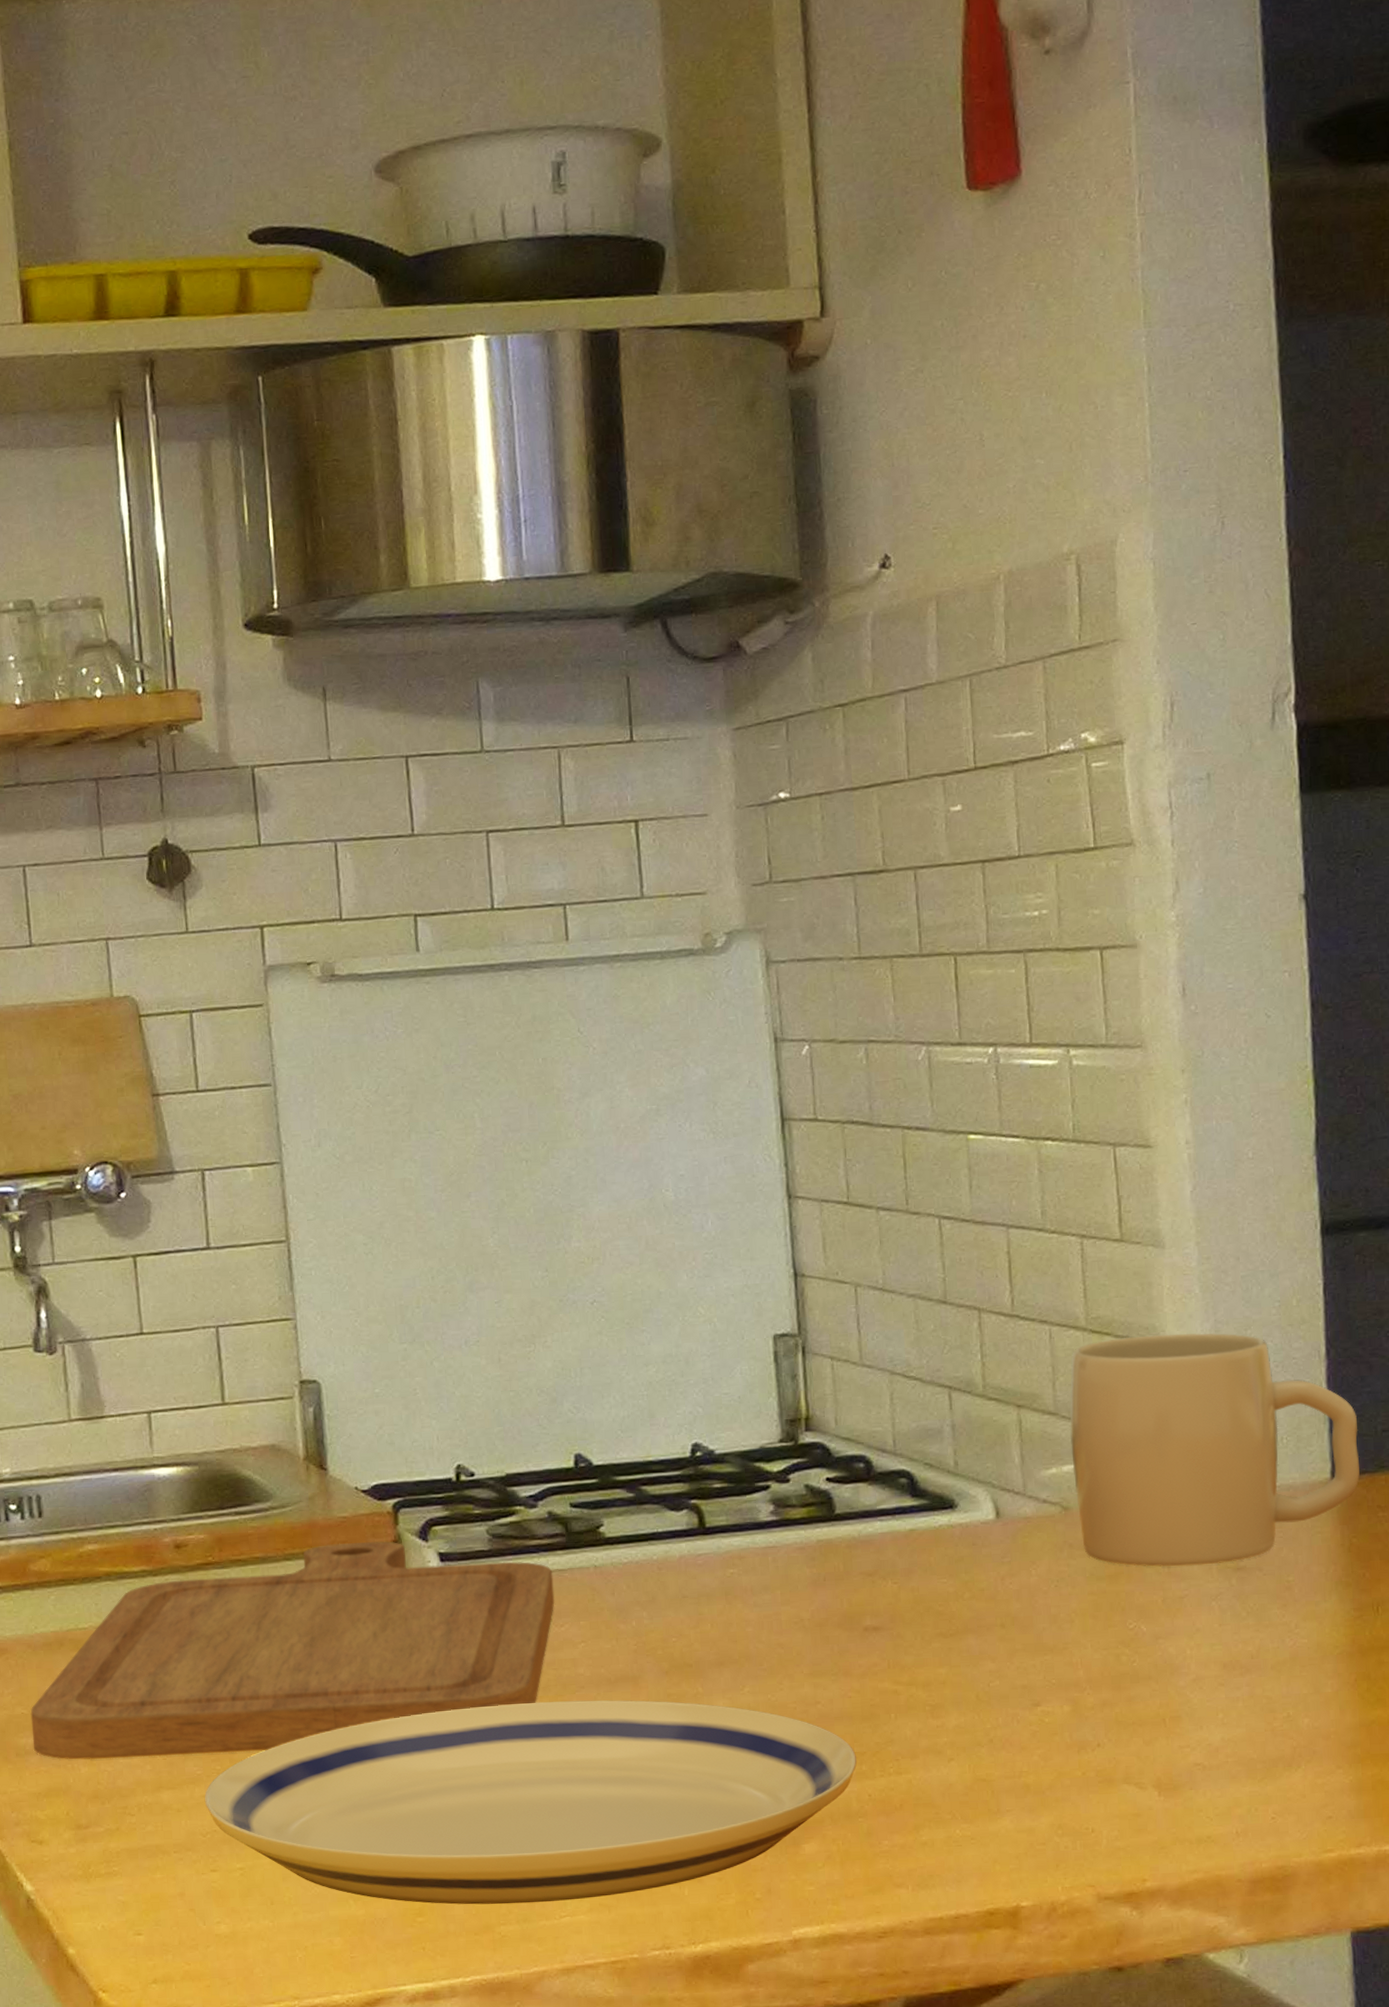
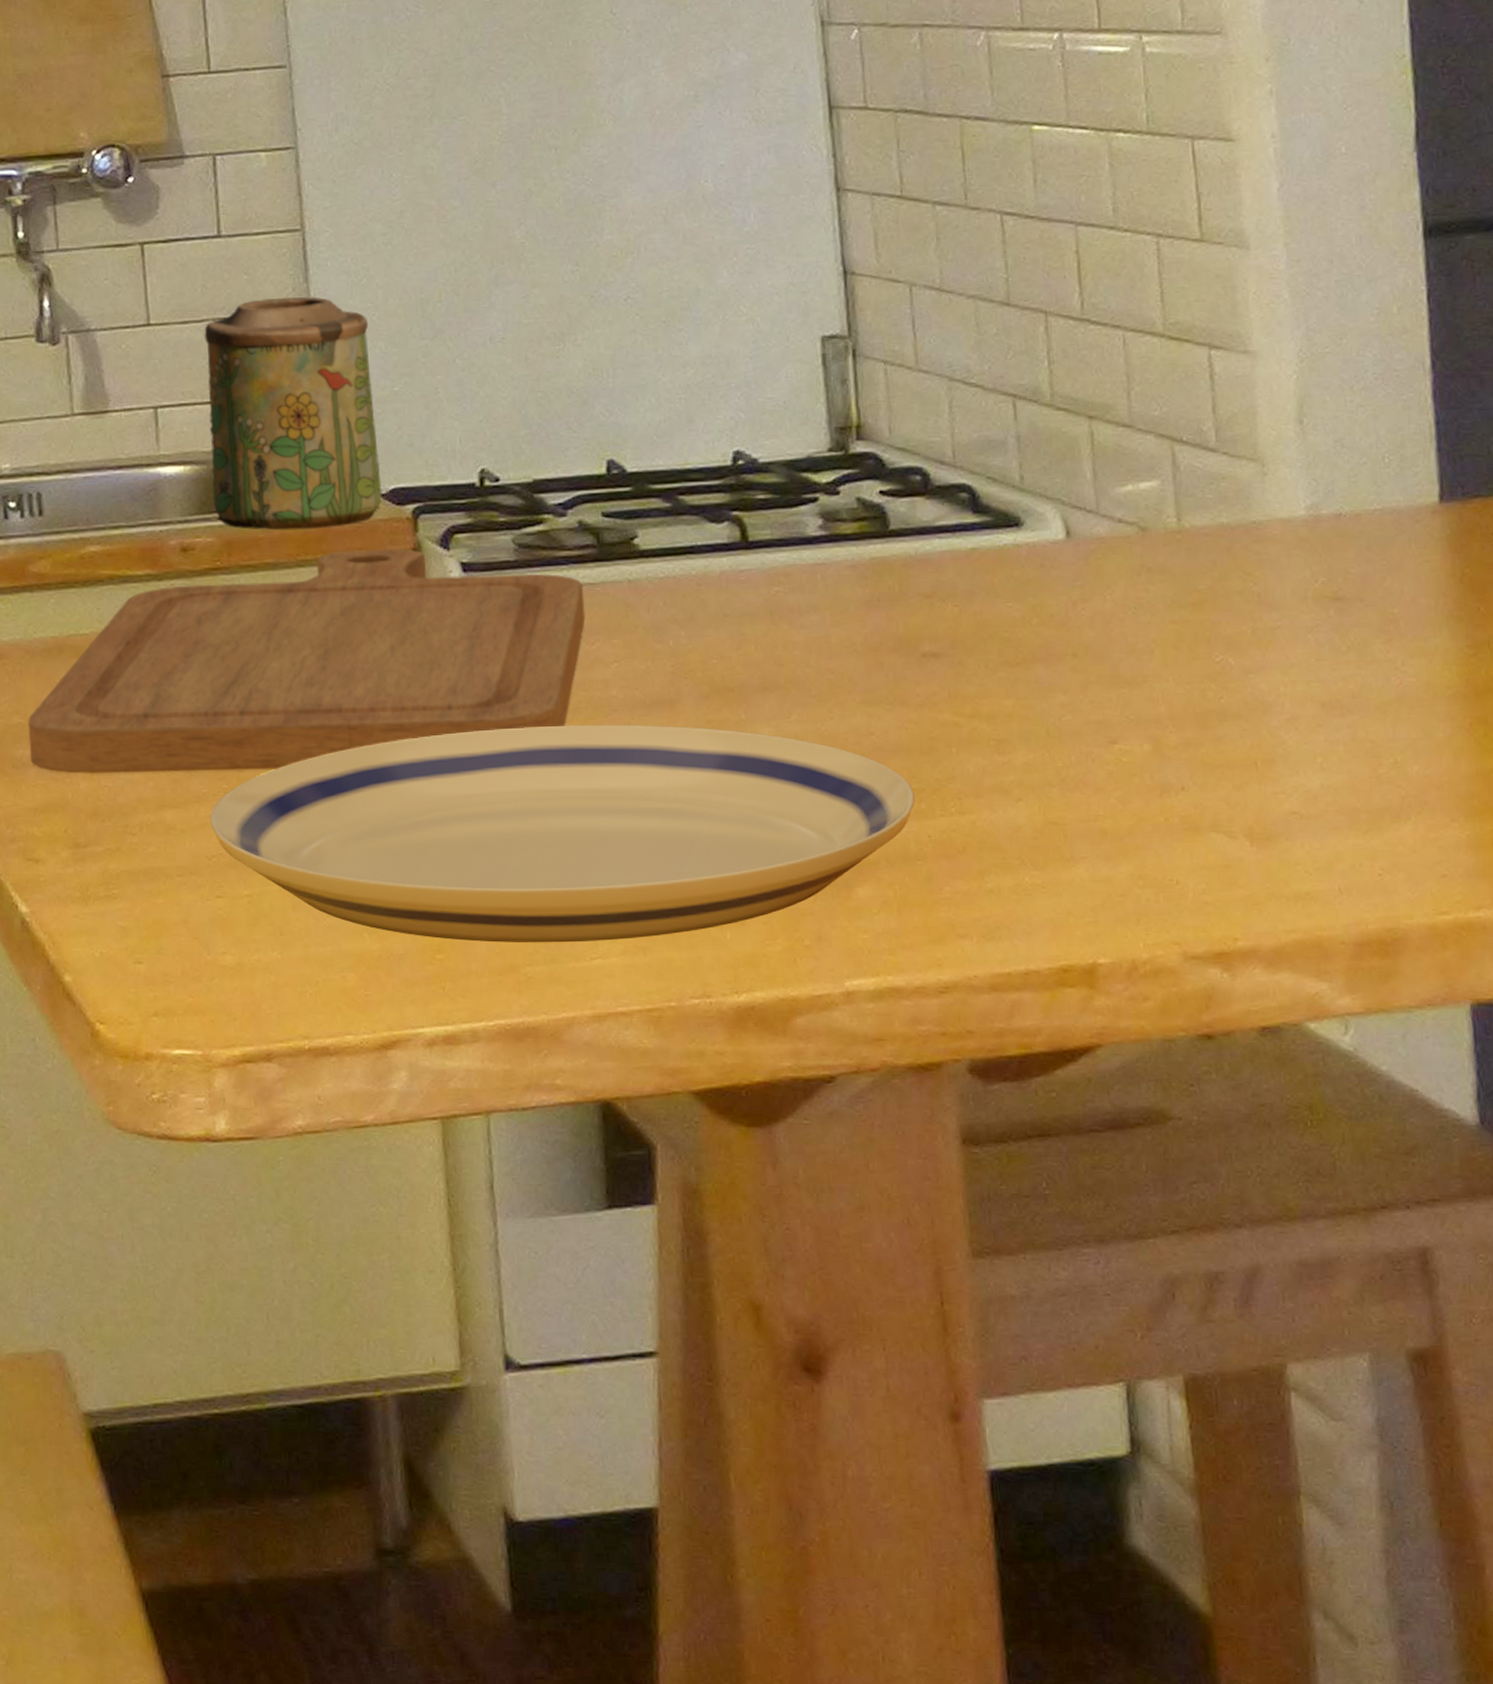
canister: none [195,1304,365,1527] -> present [204,297,382,531]
mug: present [1069,1332,1360,1567] -> none [1146,341,1472,596]

